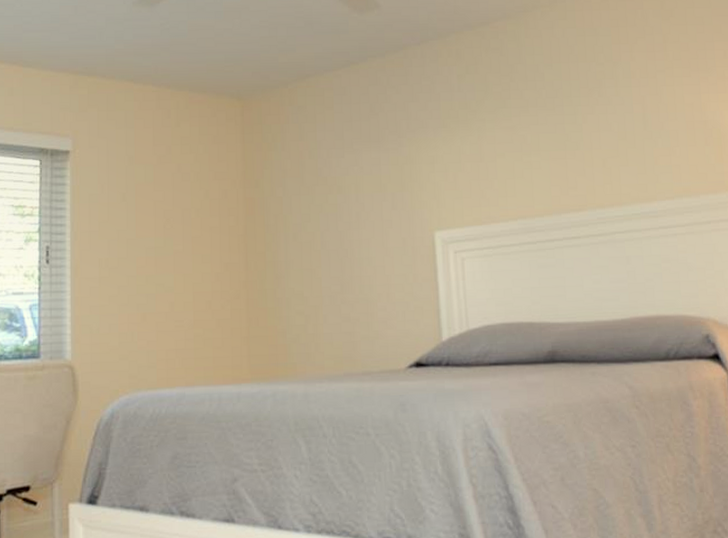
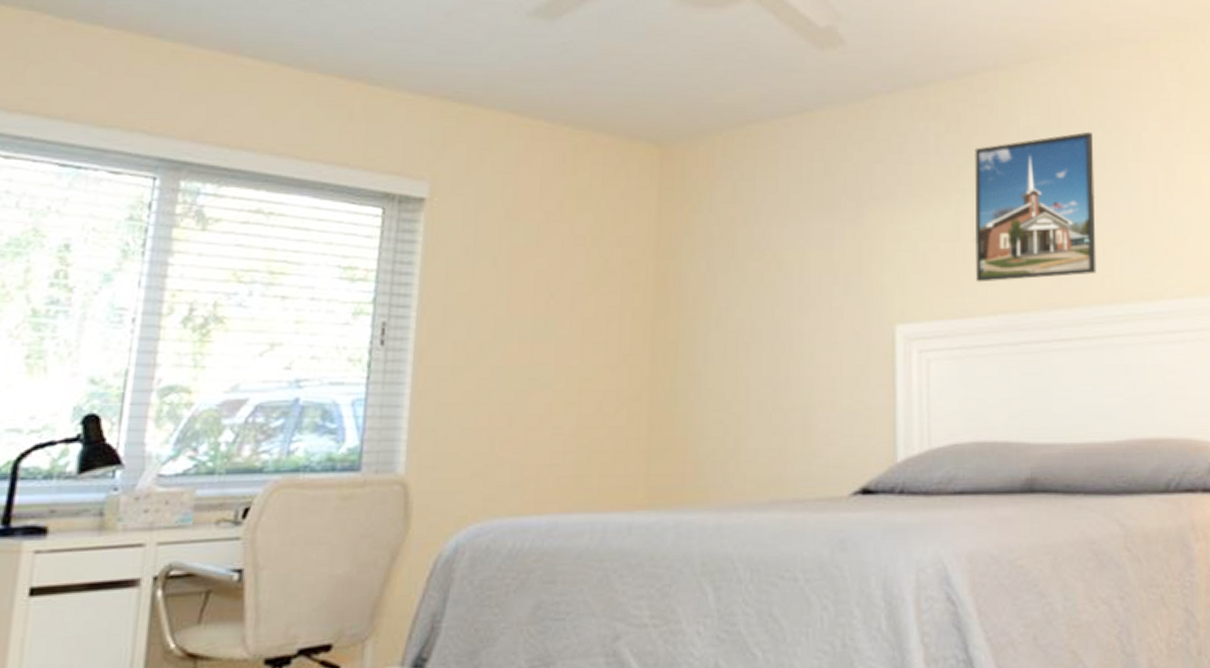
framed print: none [490,65,598,194] -> present [974,131,1096,282]

